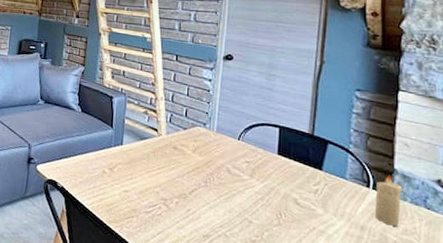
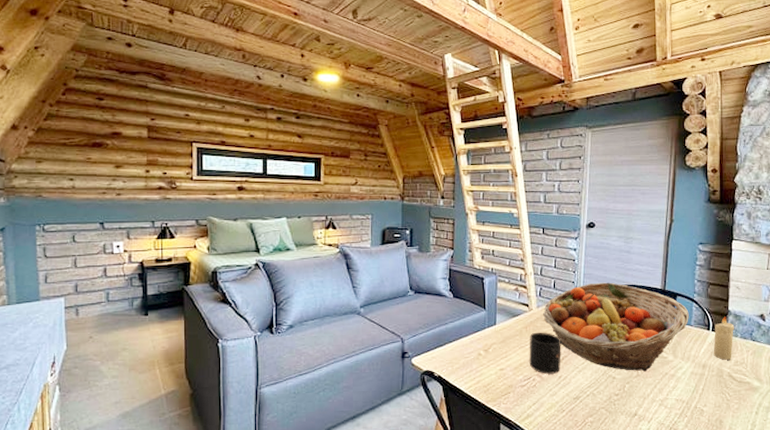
mug: none [155,159,191,206] -> present [529,332,561,374]
fruit basket: none [173,117,343,222] -> present [543,282,689,372]

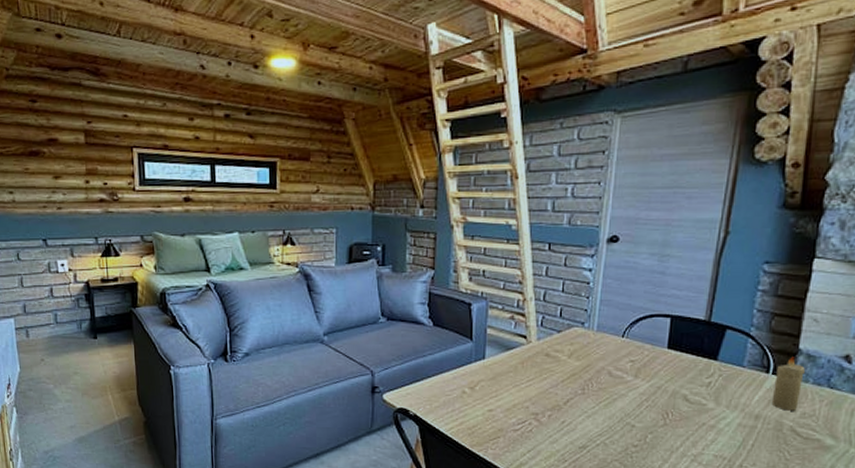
mug: present [529,332,561,374] -> none [525,369,567,418]
fruit basket: present [543,282,689,372] -> none [544,311,742,421]

